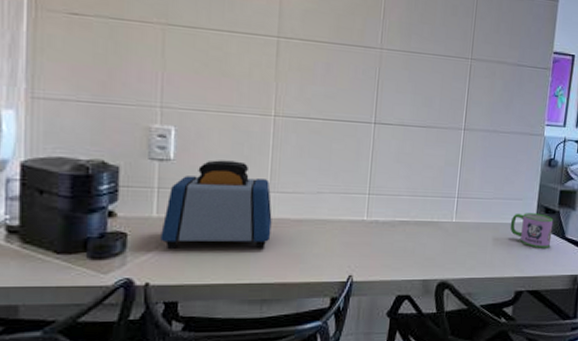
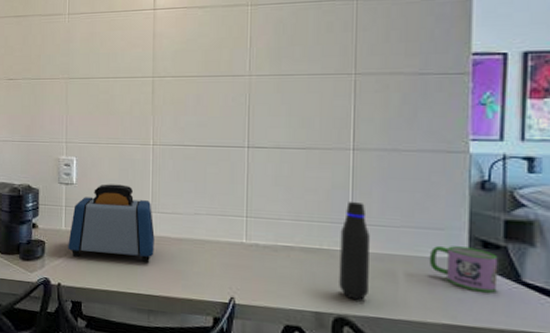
water bottle: none [443,176,471,265] -> present [339,201,370,300]

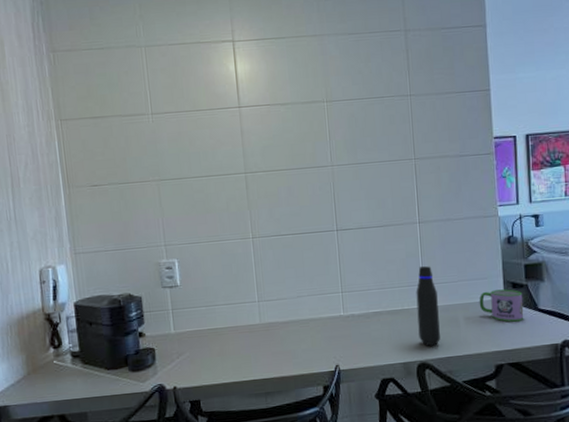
toaster: present [68,184,155,262] -> none [179,279,265,357]

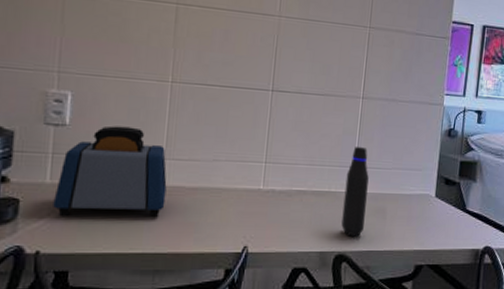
toaster: none [179,279,265,357] -> present [53,125,167,217]
mug: present [479,289,524,322] -> none [409,184,454,221]

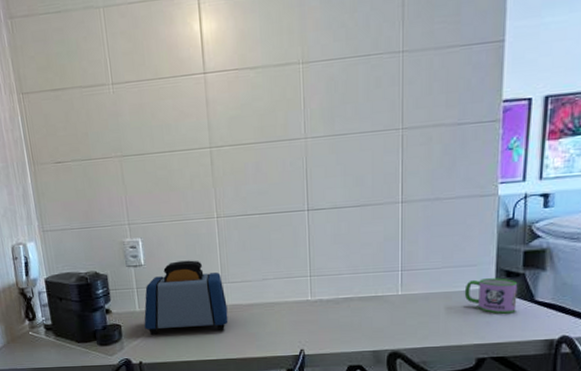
water bottle: present [341,146,369,237] -> none [392,250,417,335]
mug: none [409,184,454,221] -> present [464,278,518,314]

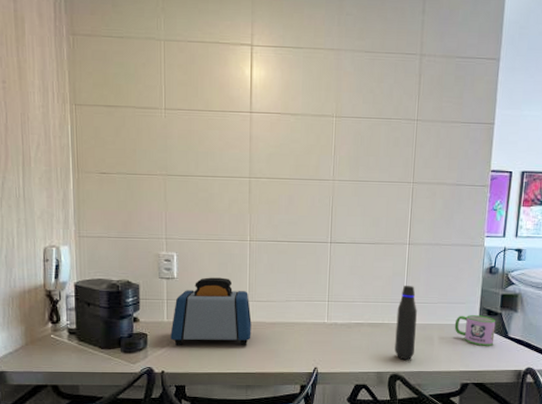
water bottle: none [392,250,417,335] -> present [394,285,417,360]

